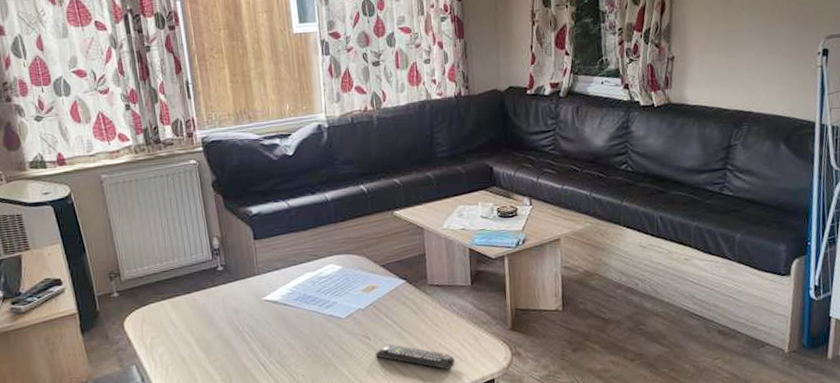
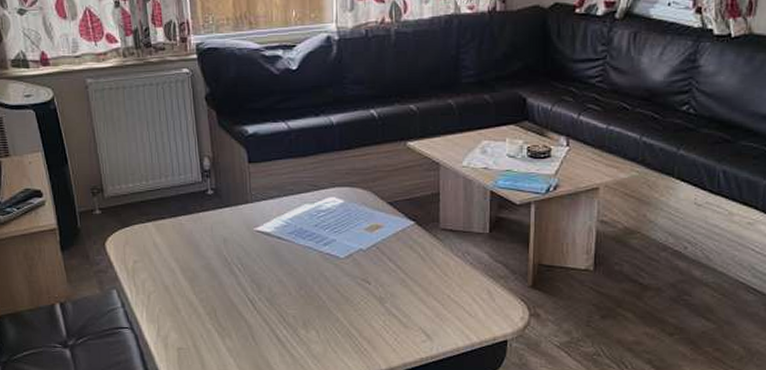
remote control: present [375,344,455,370] -> none [374,291,464,325]

